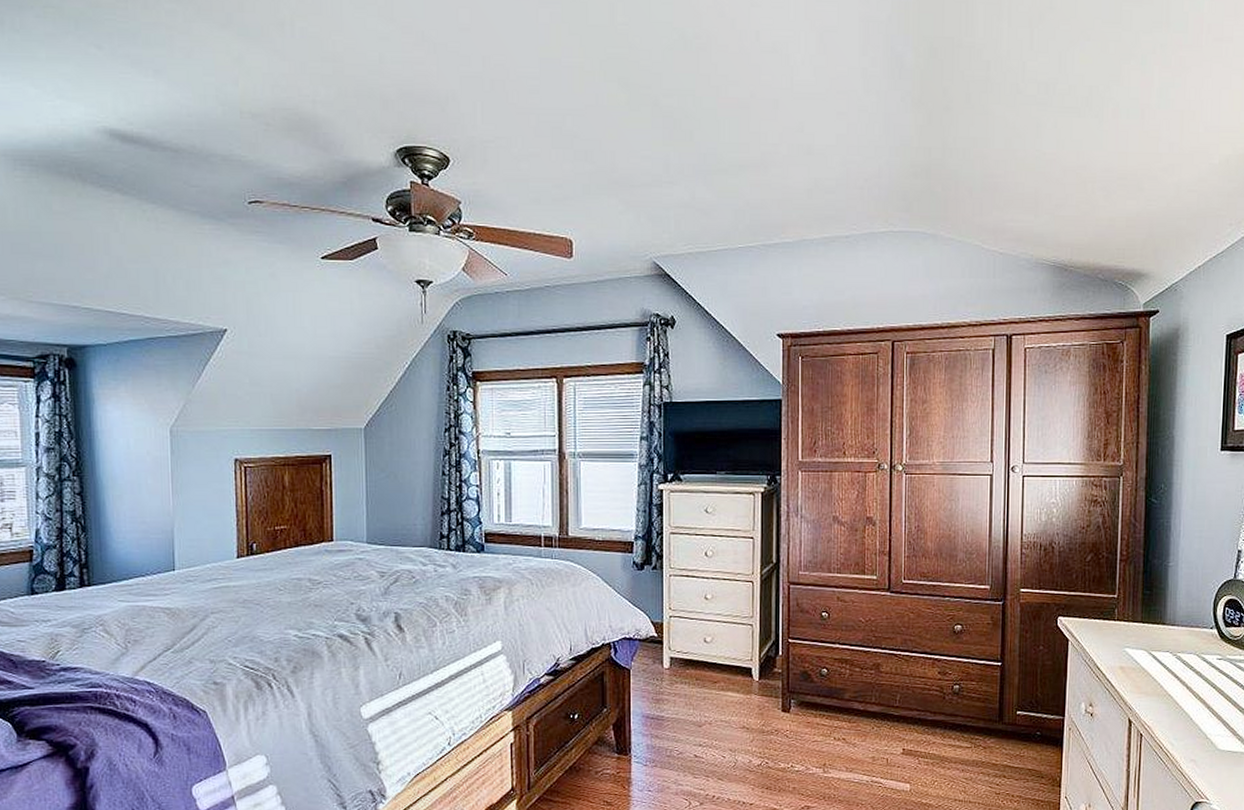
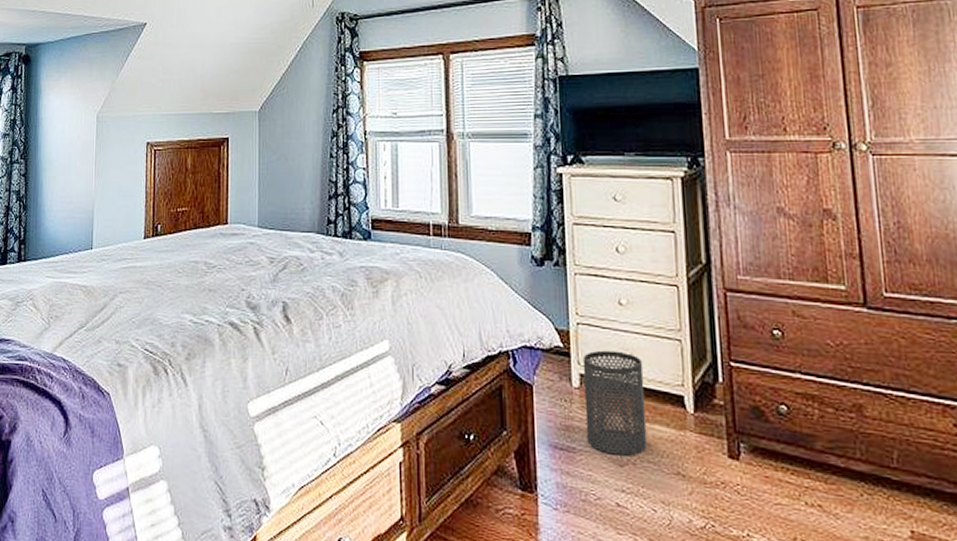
trash can: none [673,636,722,718] -> present [582,350,648,456]

